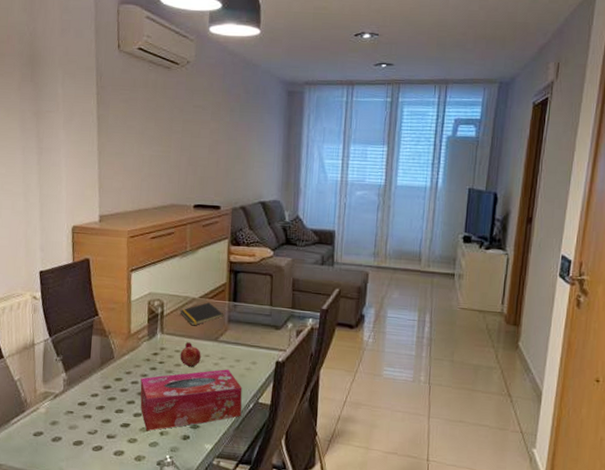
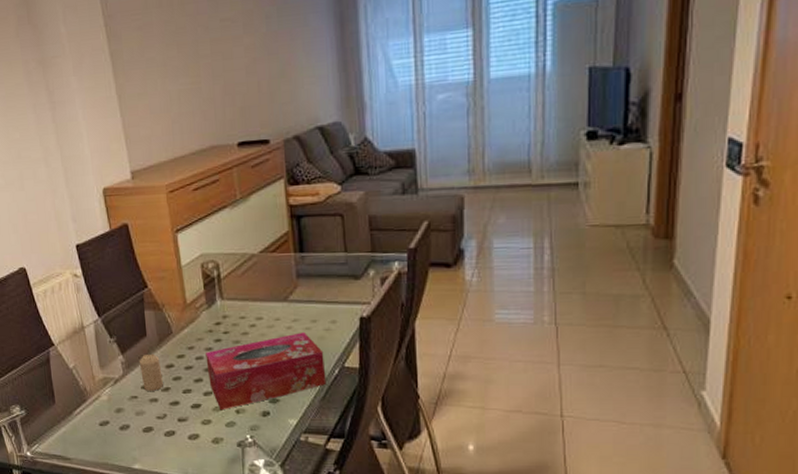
candle: none [79,374,99,408] -> present [139,353,163,391]
notepad: present [180,302,224,326] -> none [238,257,291,287]
fruit: present [180,342,201,367] -> none [246,306,271,333]

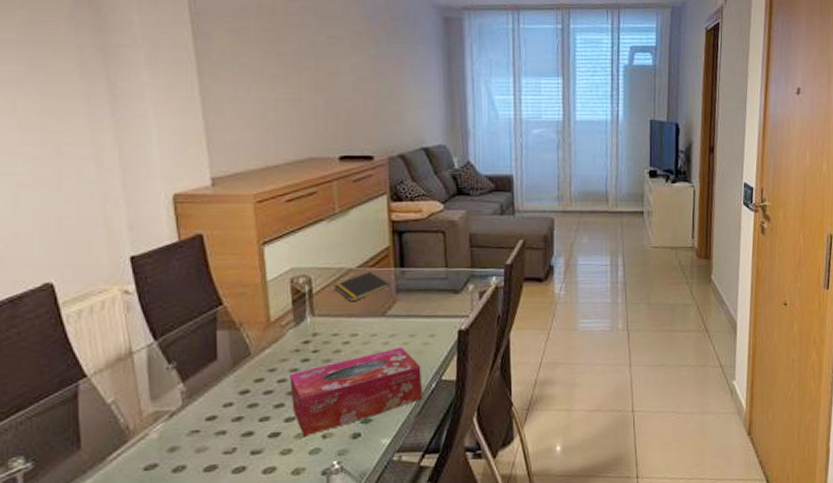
candle: present [139,353,163,391] -> none [204,379,234,423]
notepad: none [238,257,291,287] -> present [333,272,390,302]

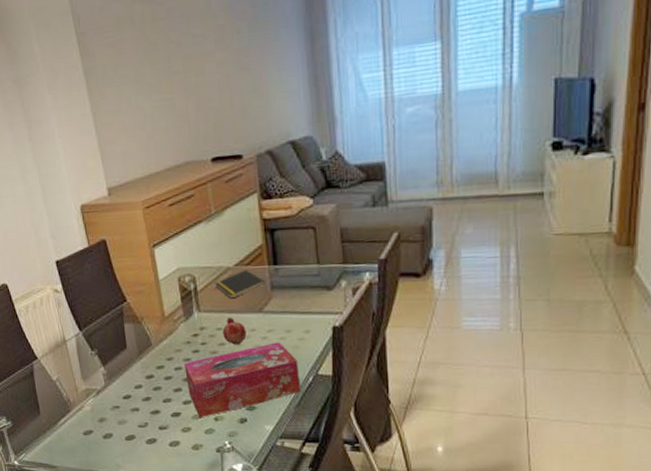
fruit: none [339,322,366,351] -> present [222,317,247,344]

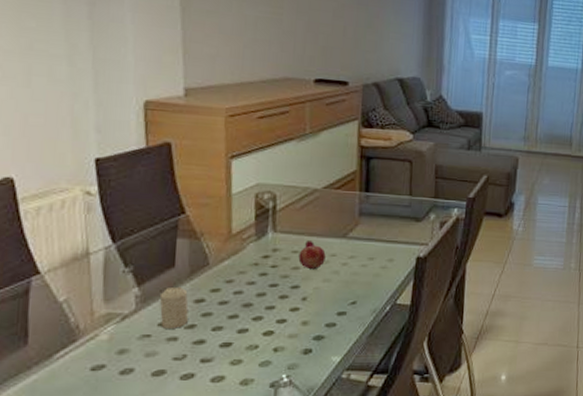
candle: none [120,365,144,401] -> present [159,286,189,329]
tissue box: present [184,342,301,418] -> none [246,269,377,349]
notepad: present [214,270,266,299] -> none [297,193,354,222]

